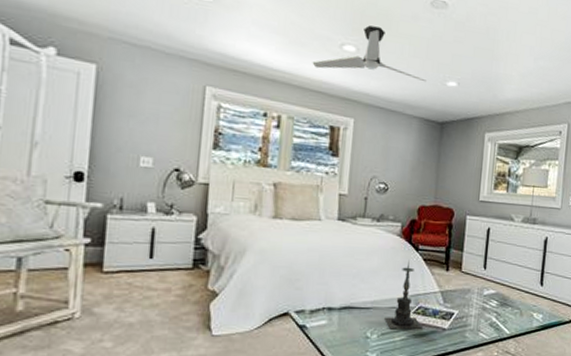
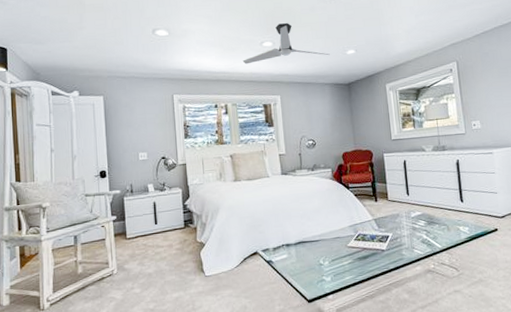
candle holder: present [384,260,423,329] -> none [332,197,365,255]

